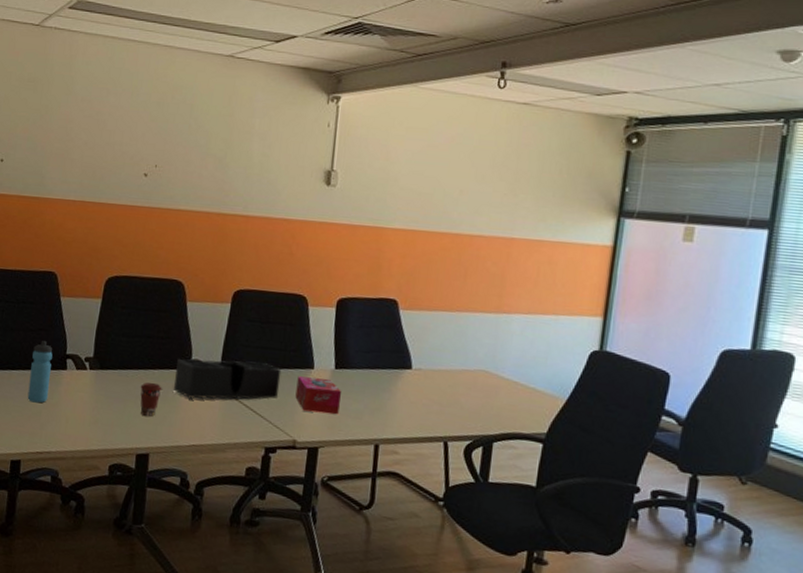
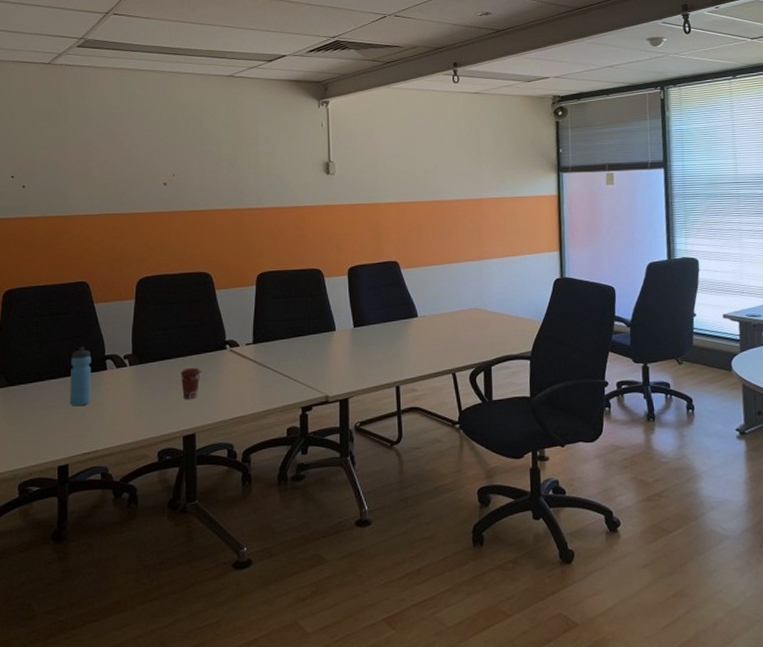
desk organizer: present [174,358,282,400] -> none [212,333,308,376]
tissue box: present [295,376,341,415] -> none [322,338,362,368]

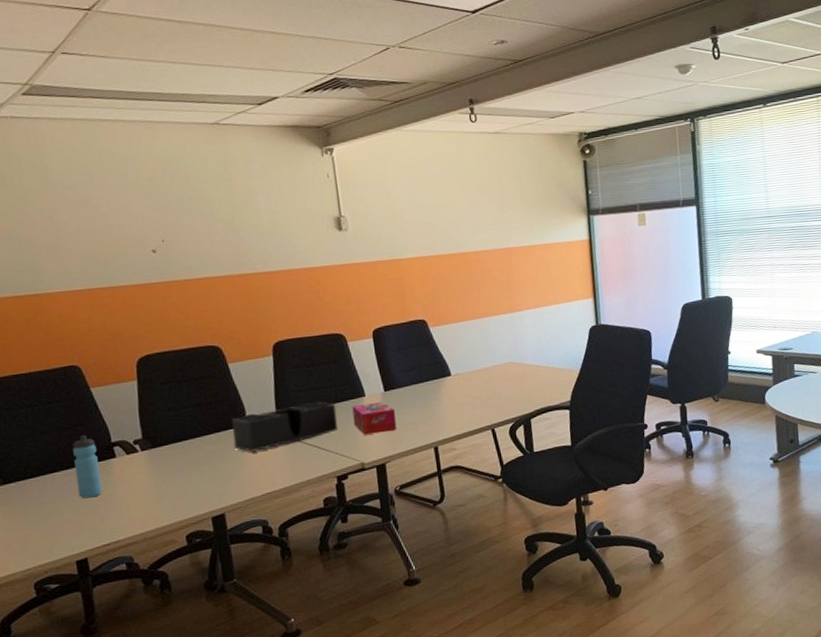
coffee cup: present [180,368,201,399] -> none [199,447,223,480]
desk organizer: none [212,333,308,376] -> present [232,402,338,452]
tissue box: none [322,338,362,368] -> present [352,402,397,435]

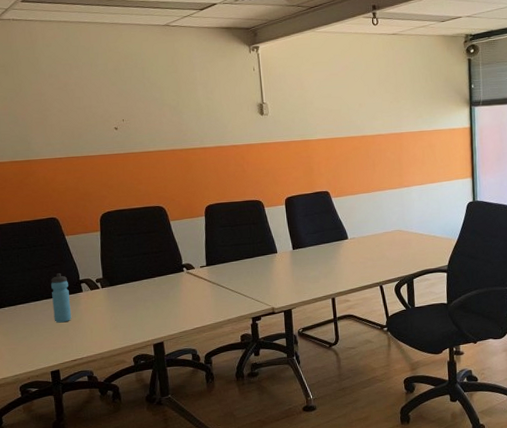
desk organizer: present [232,402,338,452] -> none [171,256,255,294]
tissue box: present [352,402,397,435] -> none [266,258,302,285]

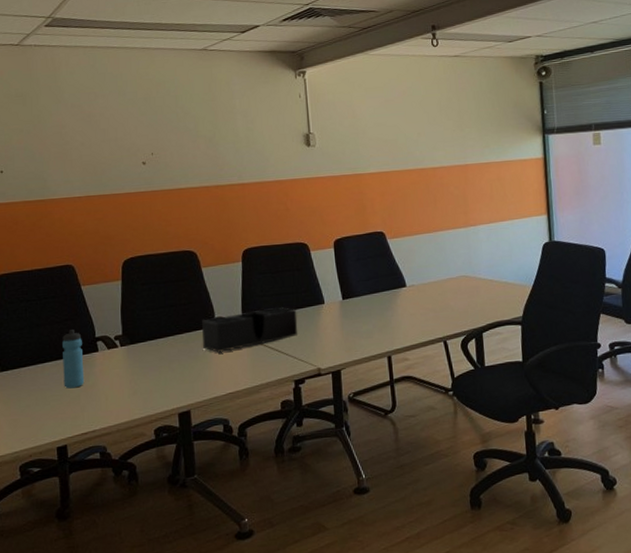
desk organizer: none [171,256,255,294] -> present [202,307,298,353]

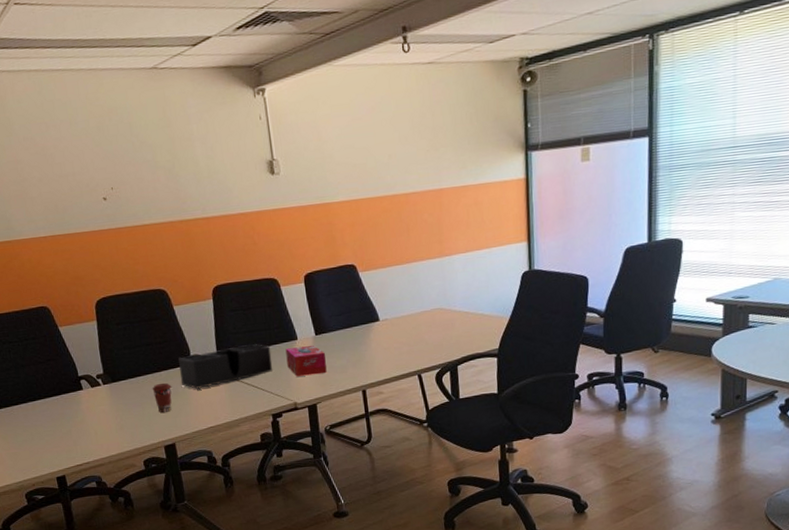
water bottle: present [62,329,85,389] -> none [47,369,74,425]
coffee cup: none [171,346,192,377] -> present [152,383,172,413]
tissue box: none [312,310,352,341] -> present [285,345,327,377]

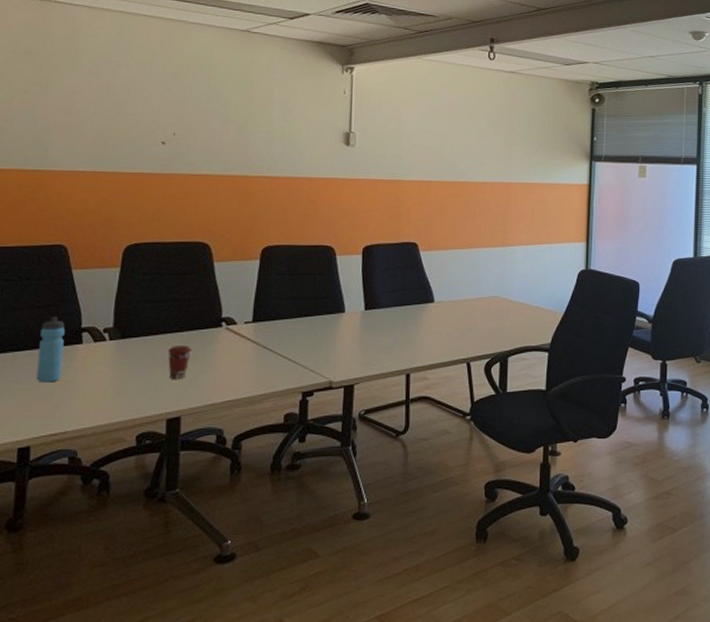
water bottle: none [47,369,74,425] -> present [36,317,65,383]
desk organizer: present [178,344,273,389] -> none [205,313,314,355]
tissue box: present [285,345,327,377] -> none [329,321,372,352]

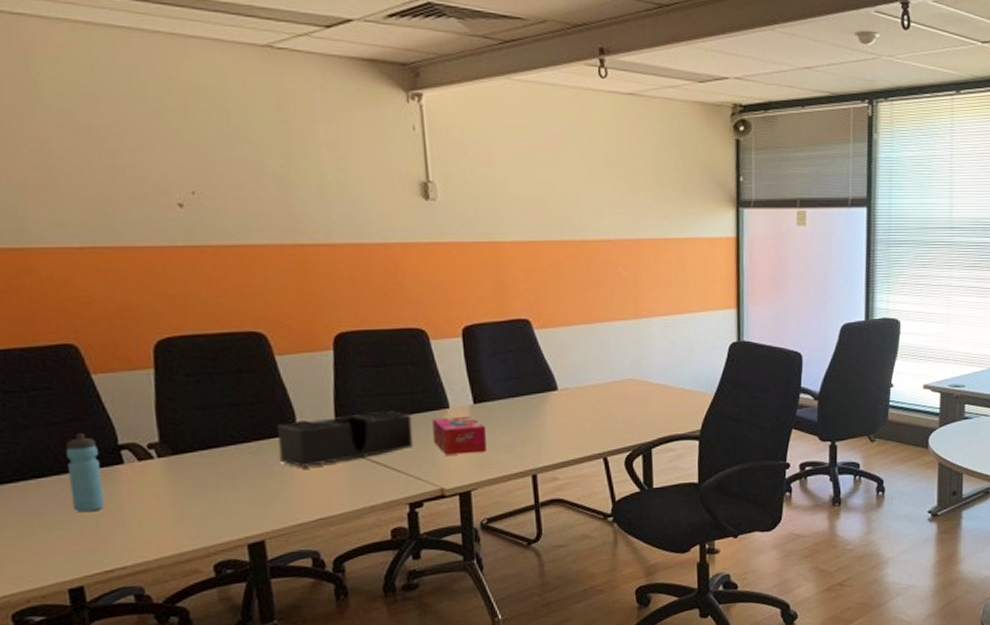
coffee cup: present [167,346,192,379] -> none [234,458,265,498]
desk organizer: none [205,313,314,355] -> present [278,411,414,467]
tissue box: none [329,321,372,352] -> present [432,417,487,455]

